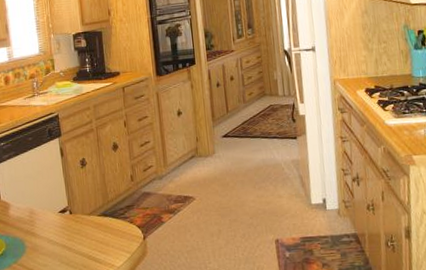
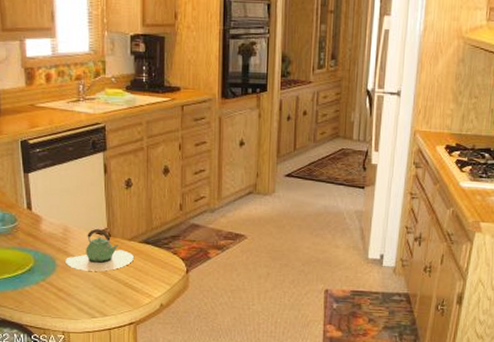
teapot: none [33,208,94,249] -> present [66,229,134,272]

